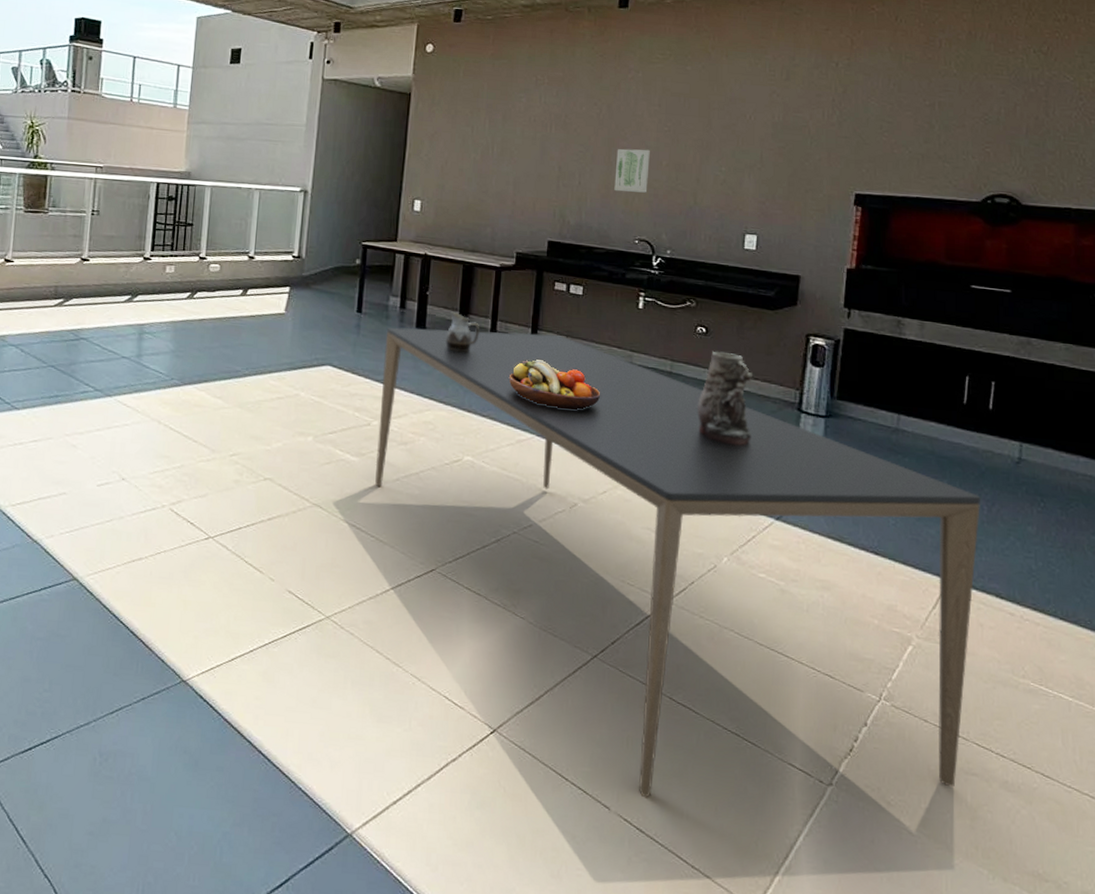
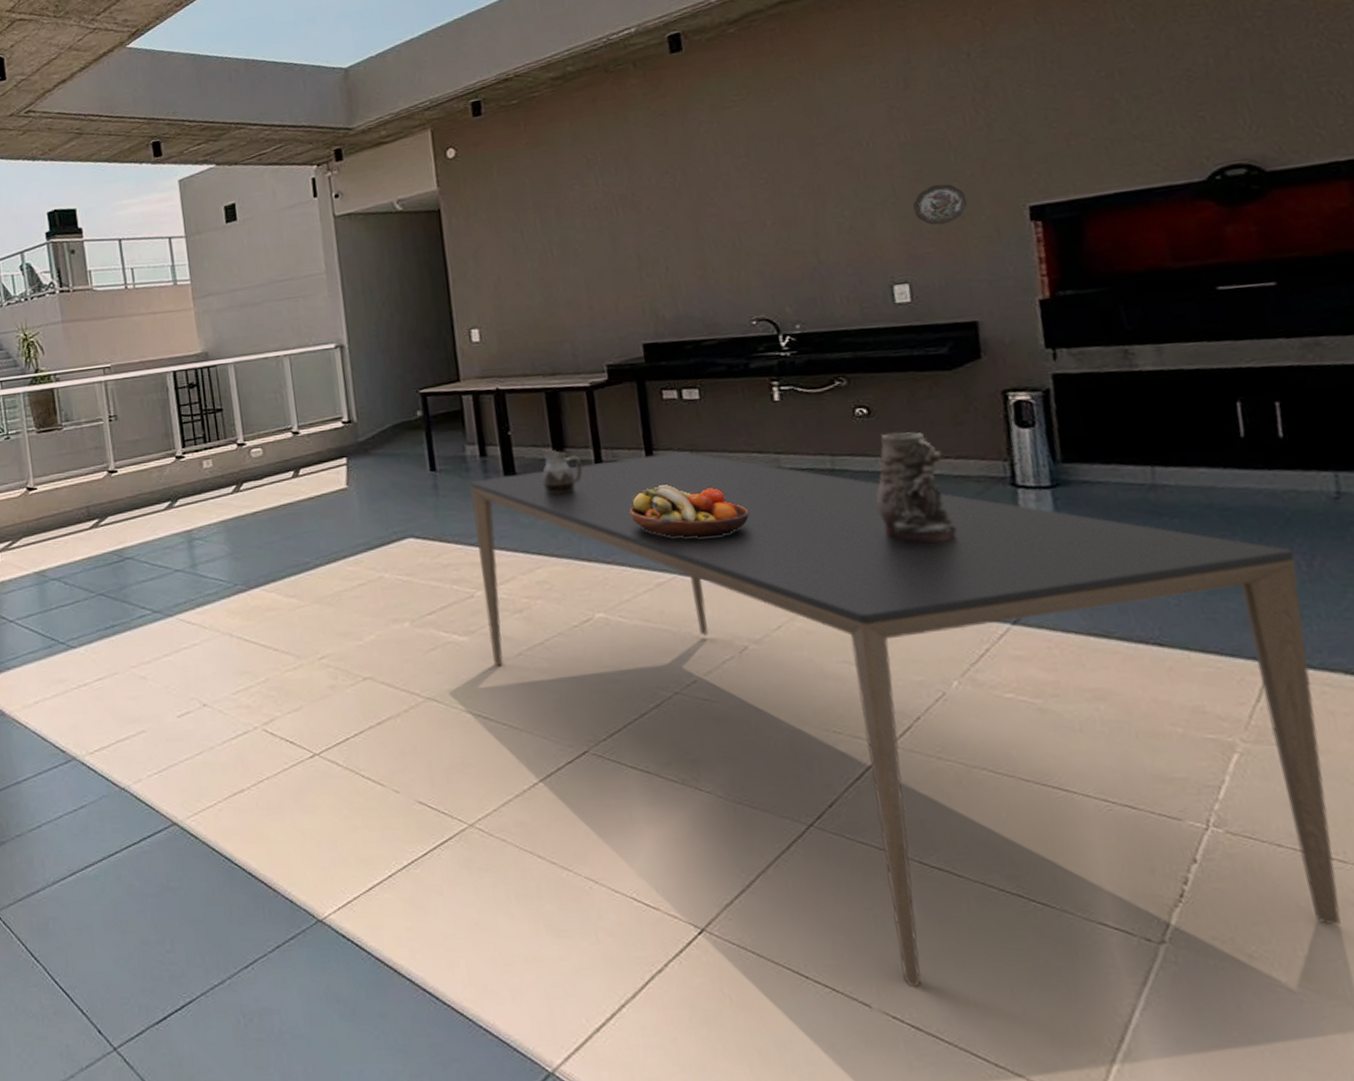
wall art: present [614,148,650,193] -> none [705,210,755,269]
decorative plate: none [773,161,812,194] -> present [913,184,968,225]

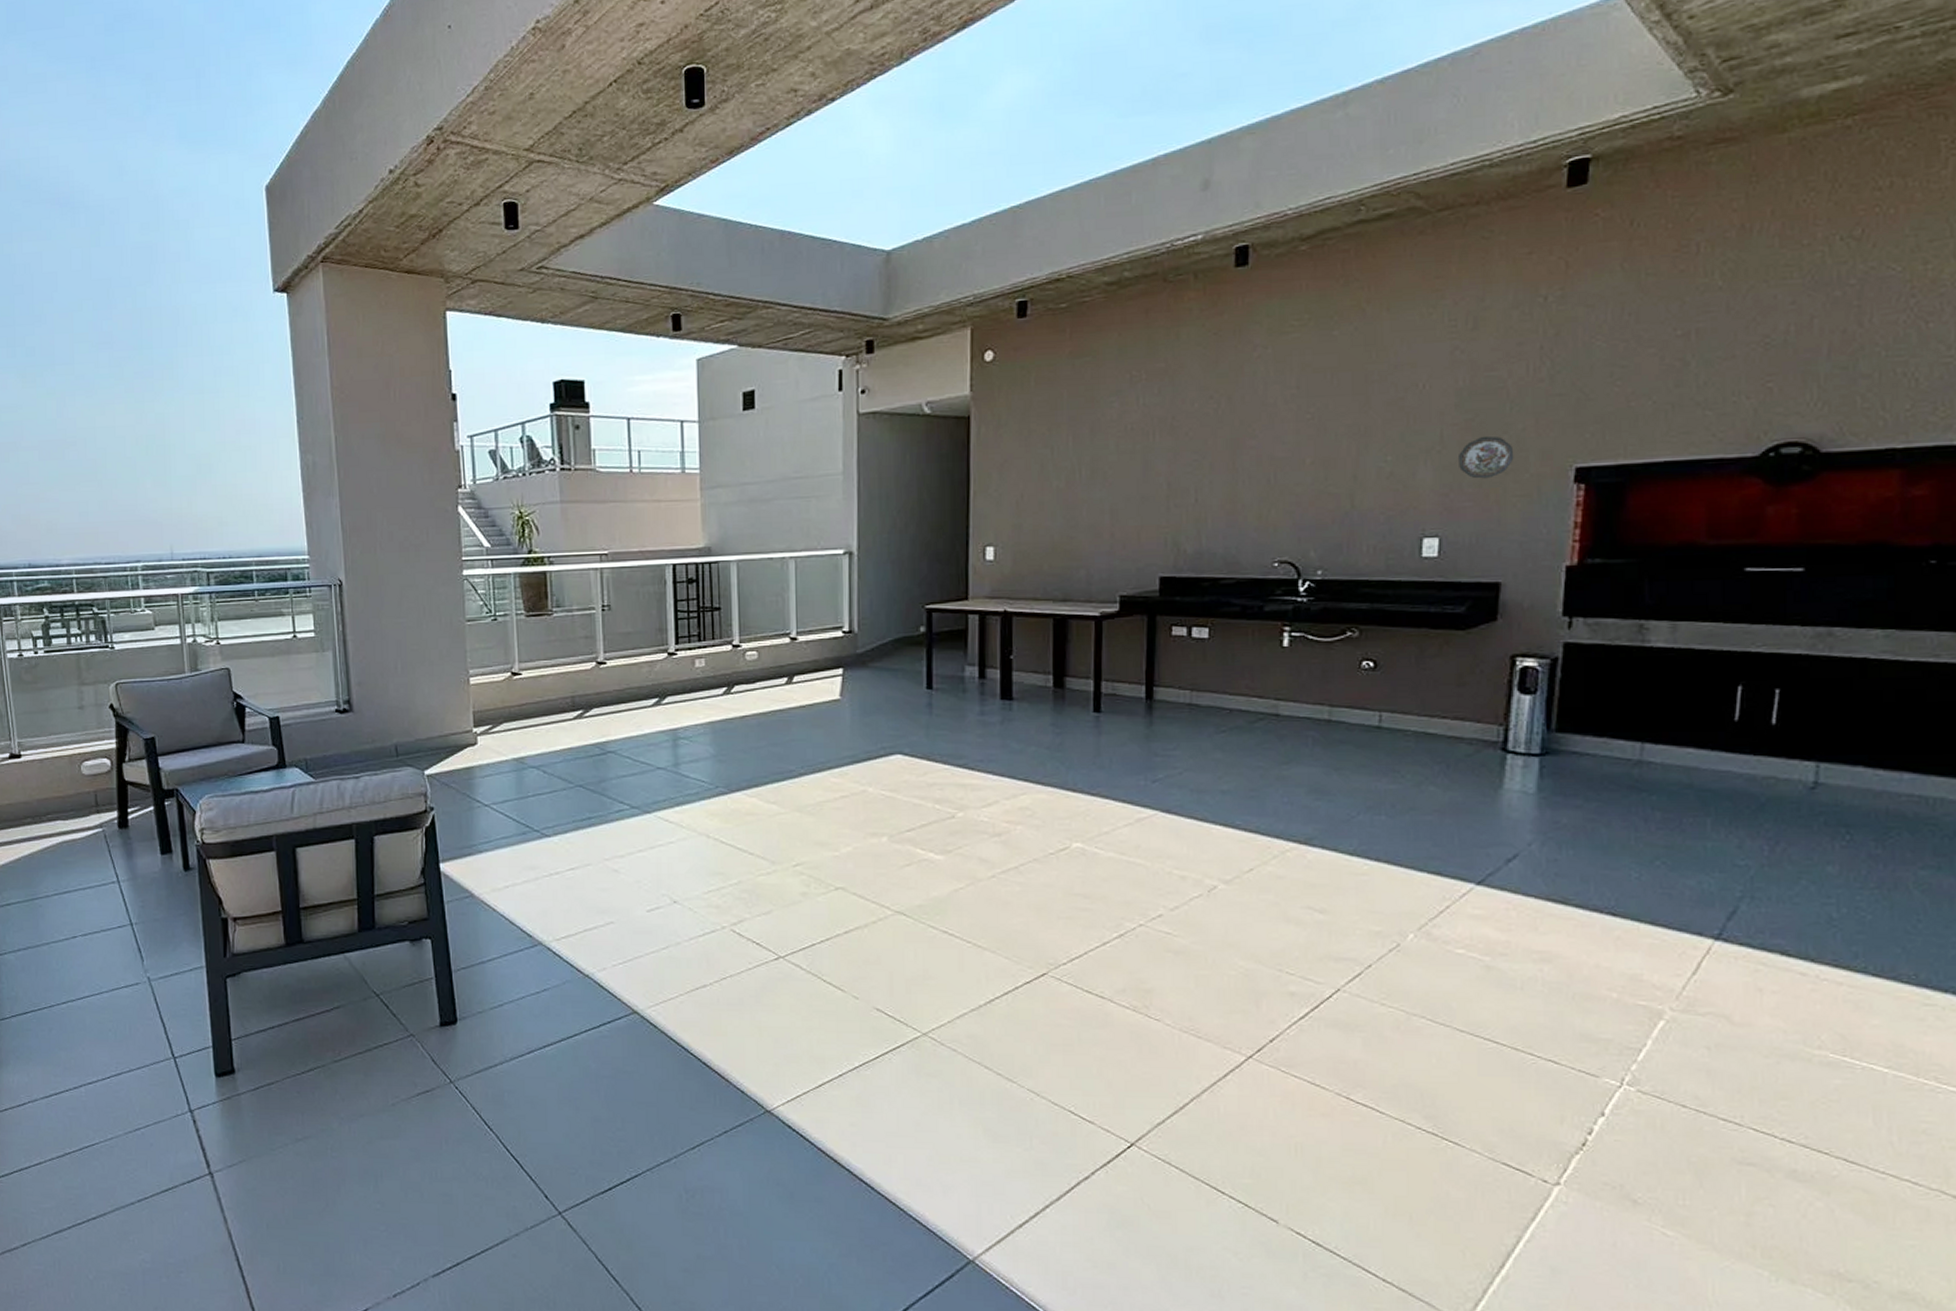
dining table: present [469,451,1341,988] -> none [964,689,1760,1209]
pitcher: present [542,448,582,495] -> none [1038,675,1079,724]
fruit bowl: present [628,484,750,538] -> none [1120,722,1240,777]
vase: present [876,432,957,543] -> none [1367,689,1440,800]

